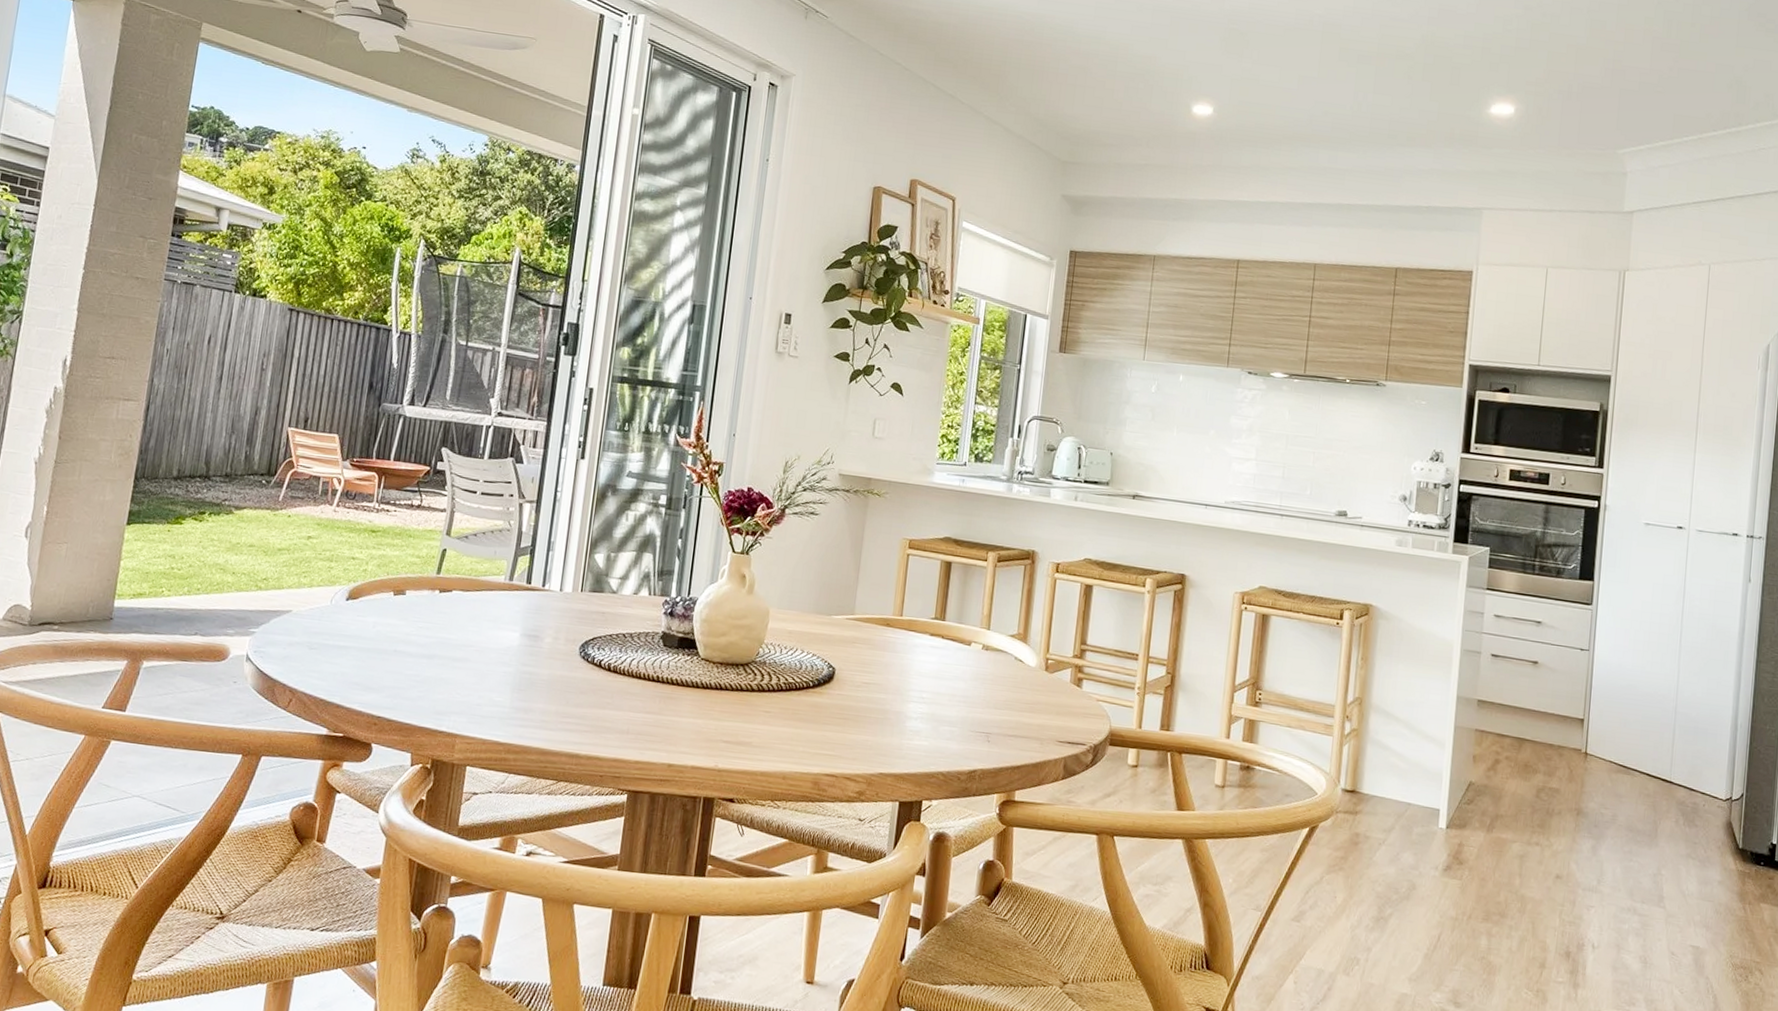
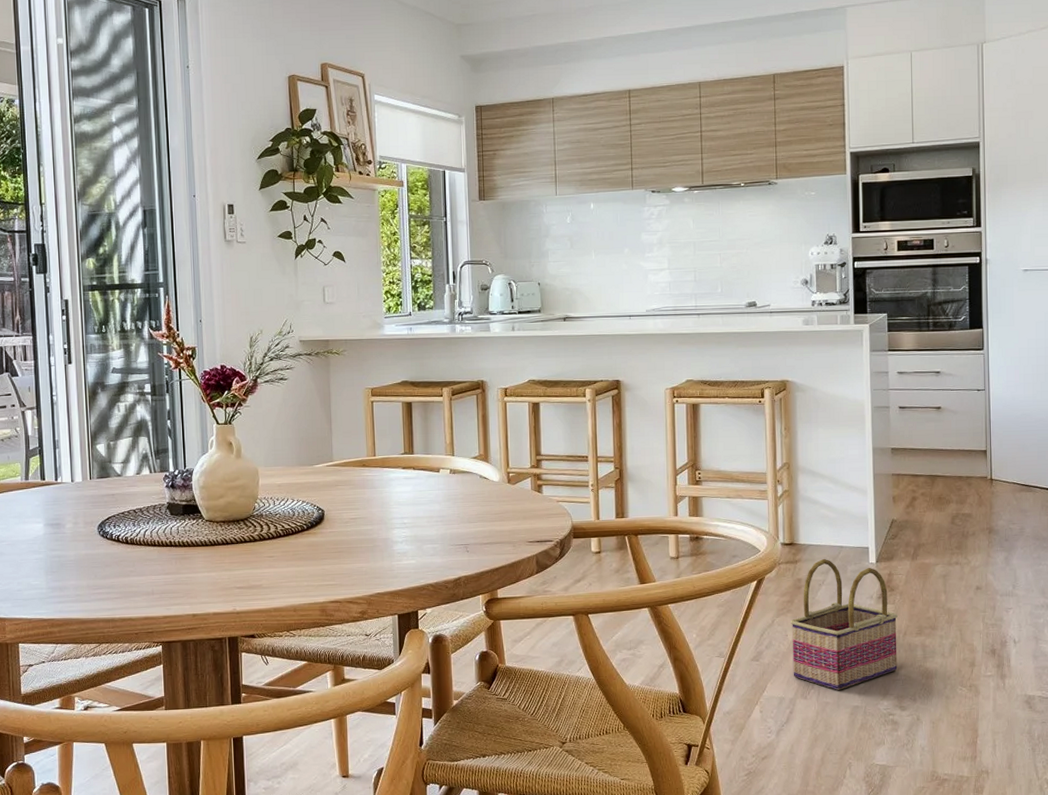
basket: none [1337,814,1464,972] -> present [790,558,898,690]

